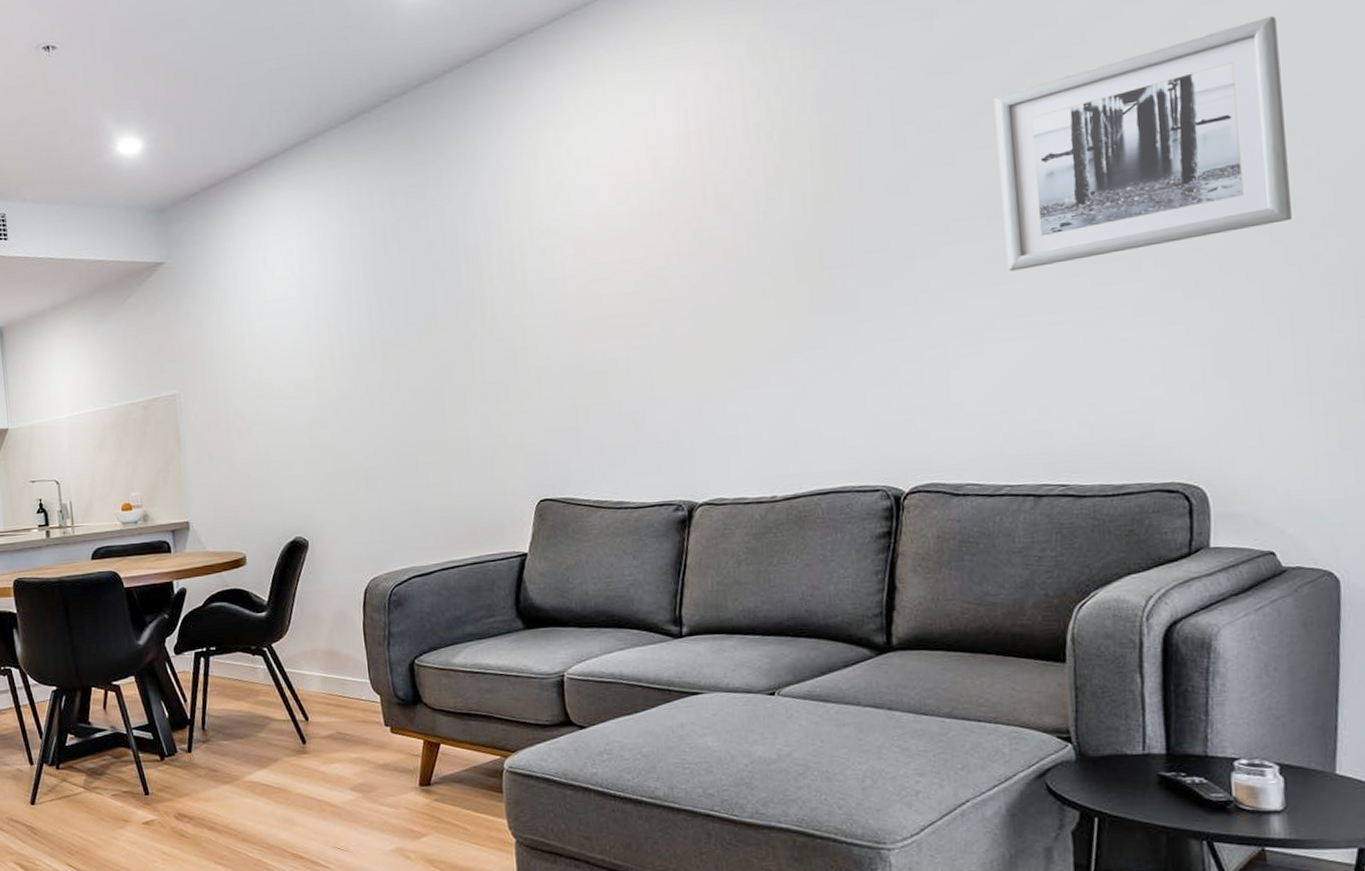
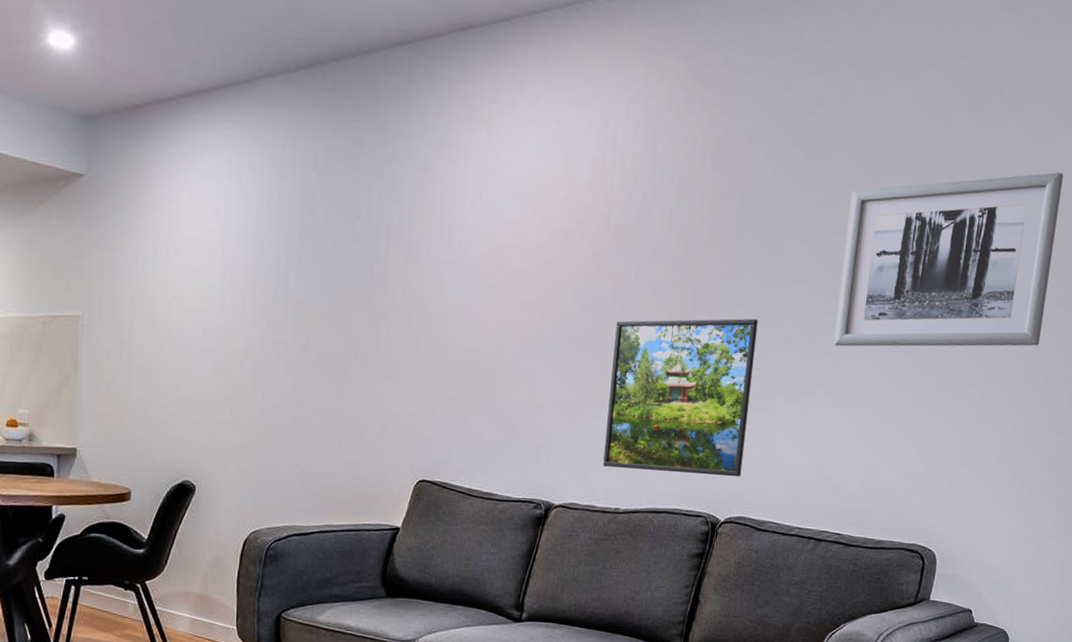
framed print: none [734,260,921,453] -> present [603,318,759,477]

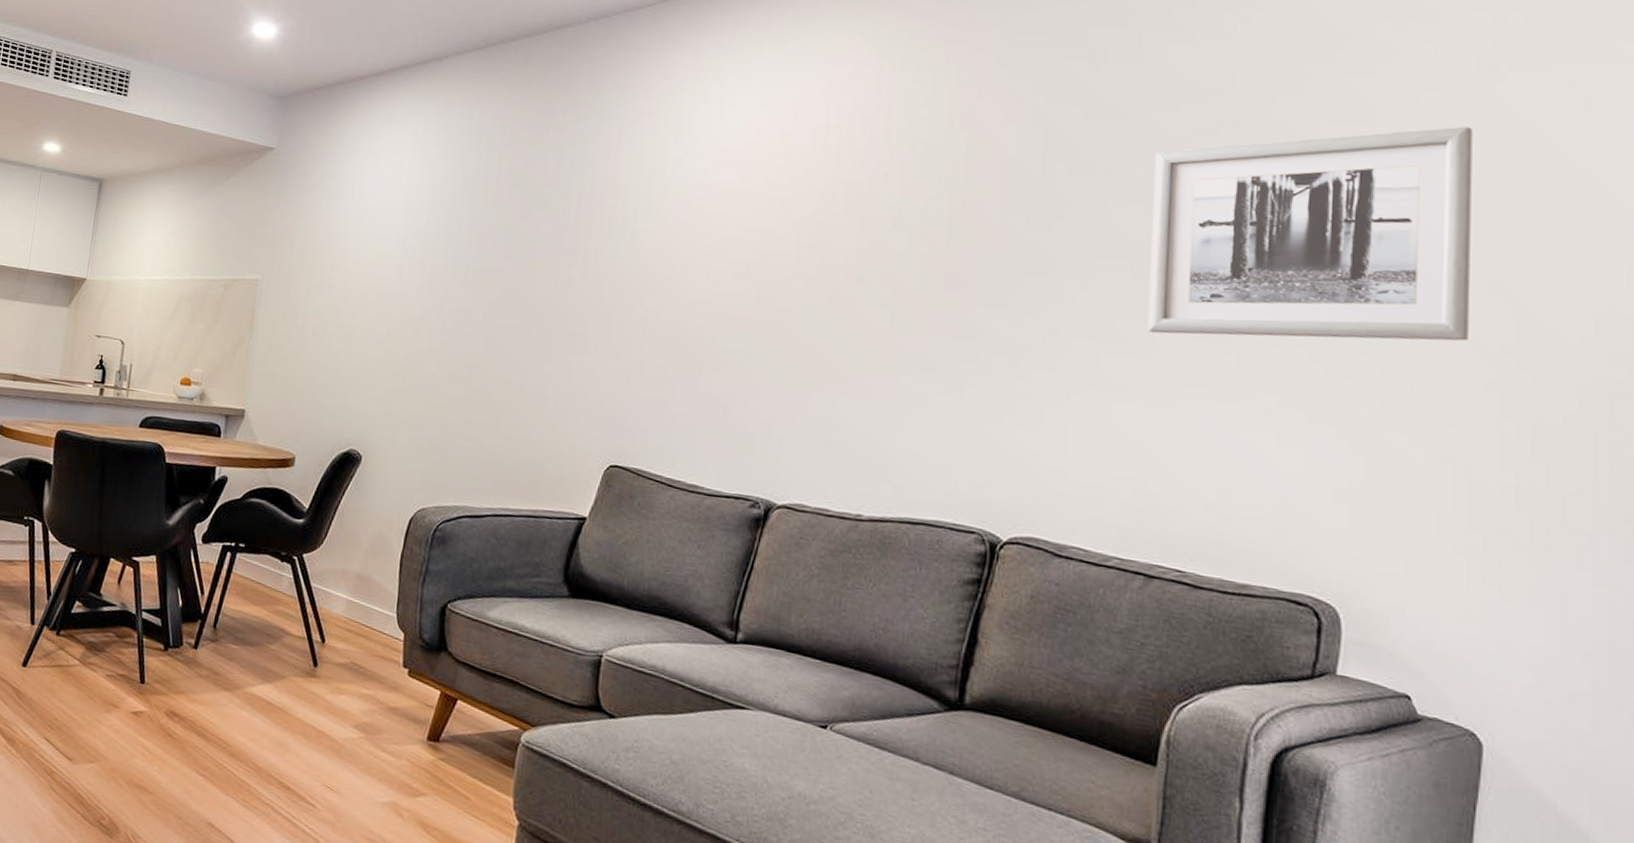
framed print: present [603,318,759,477] -> none [838,296,1038,488]

